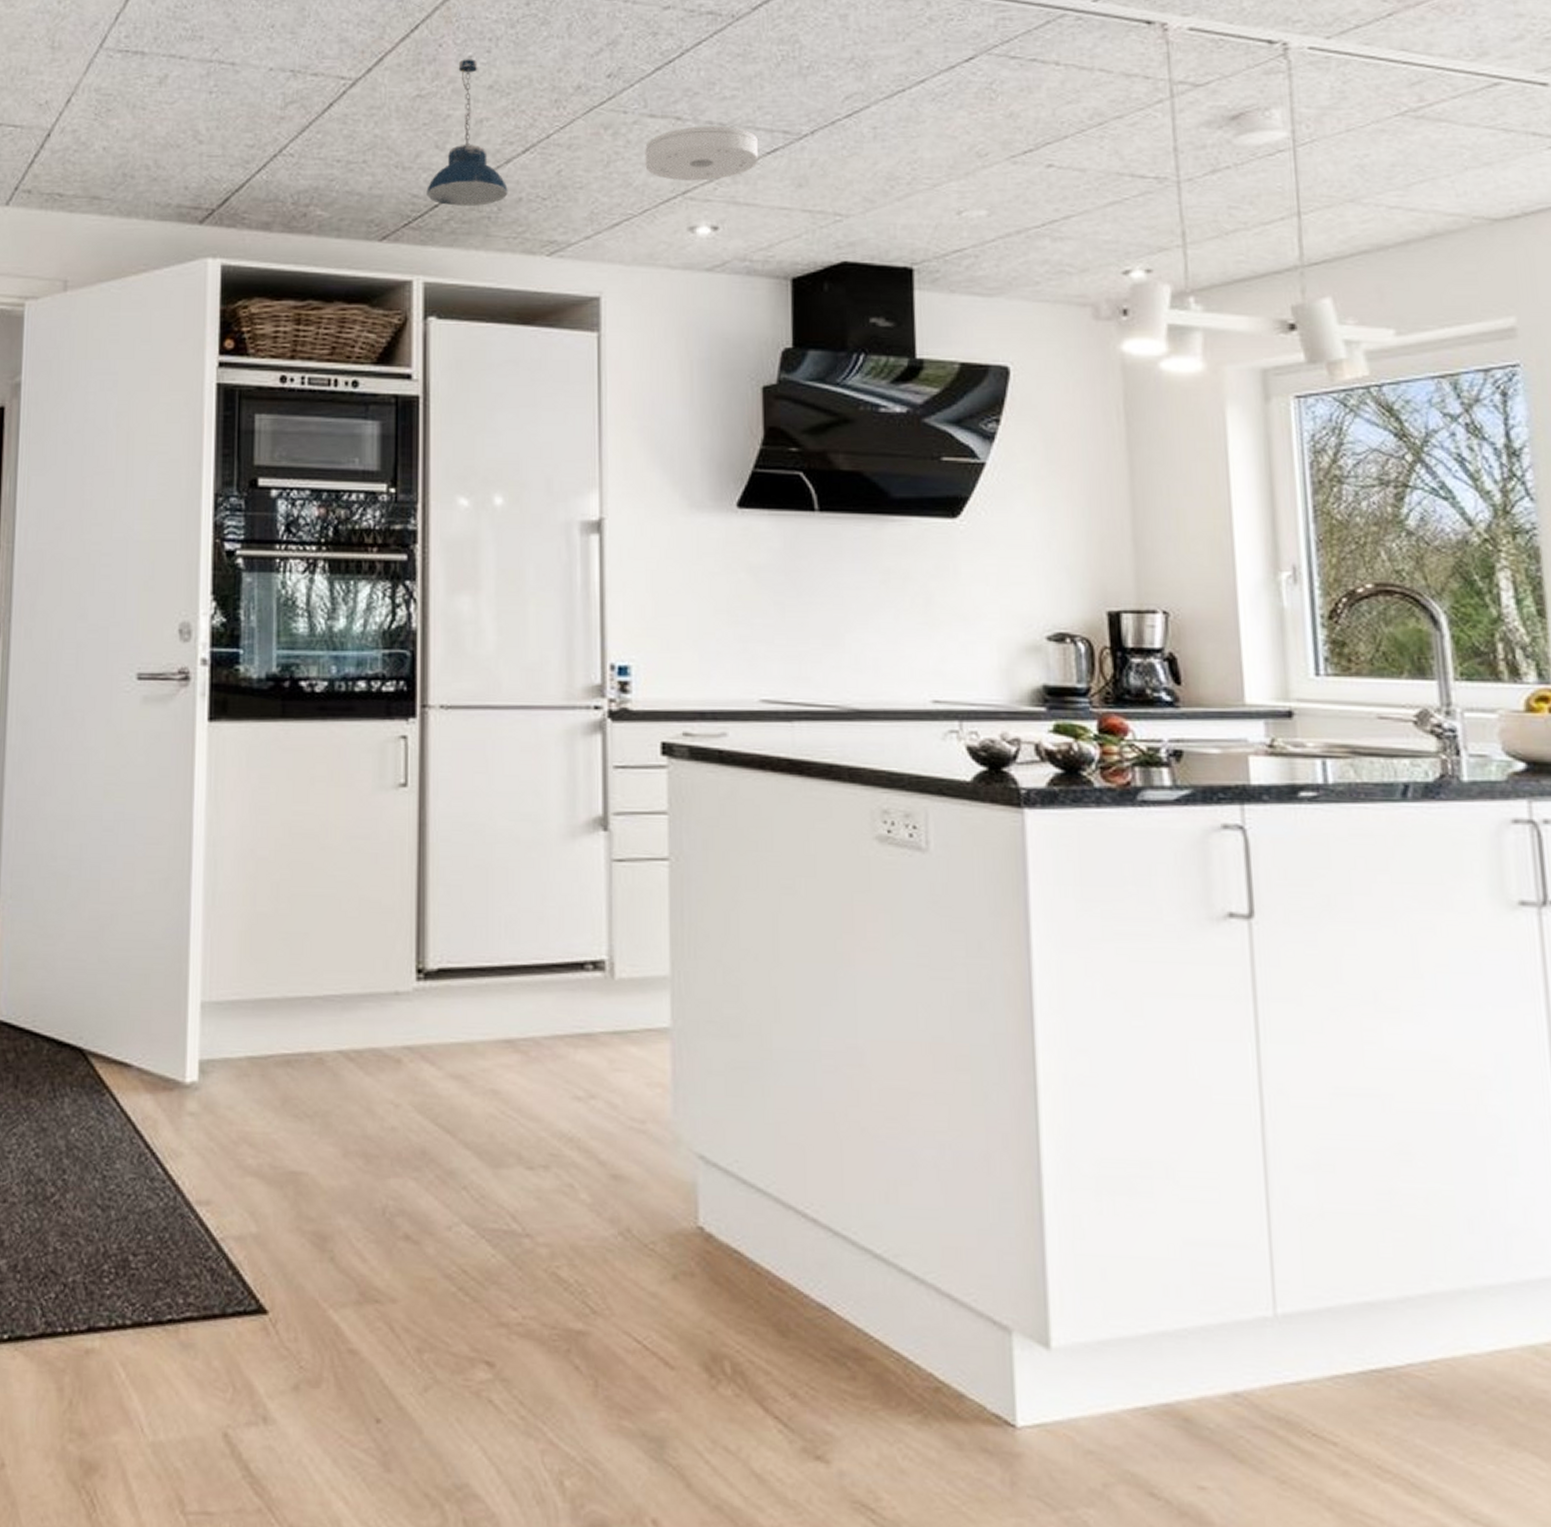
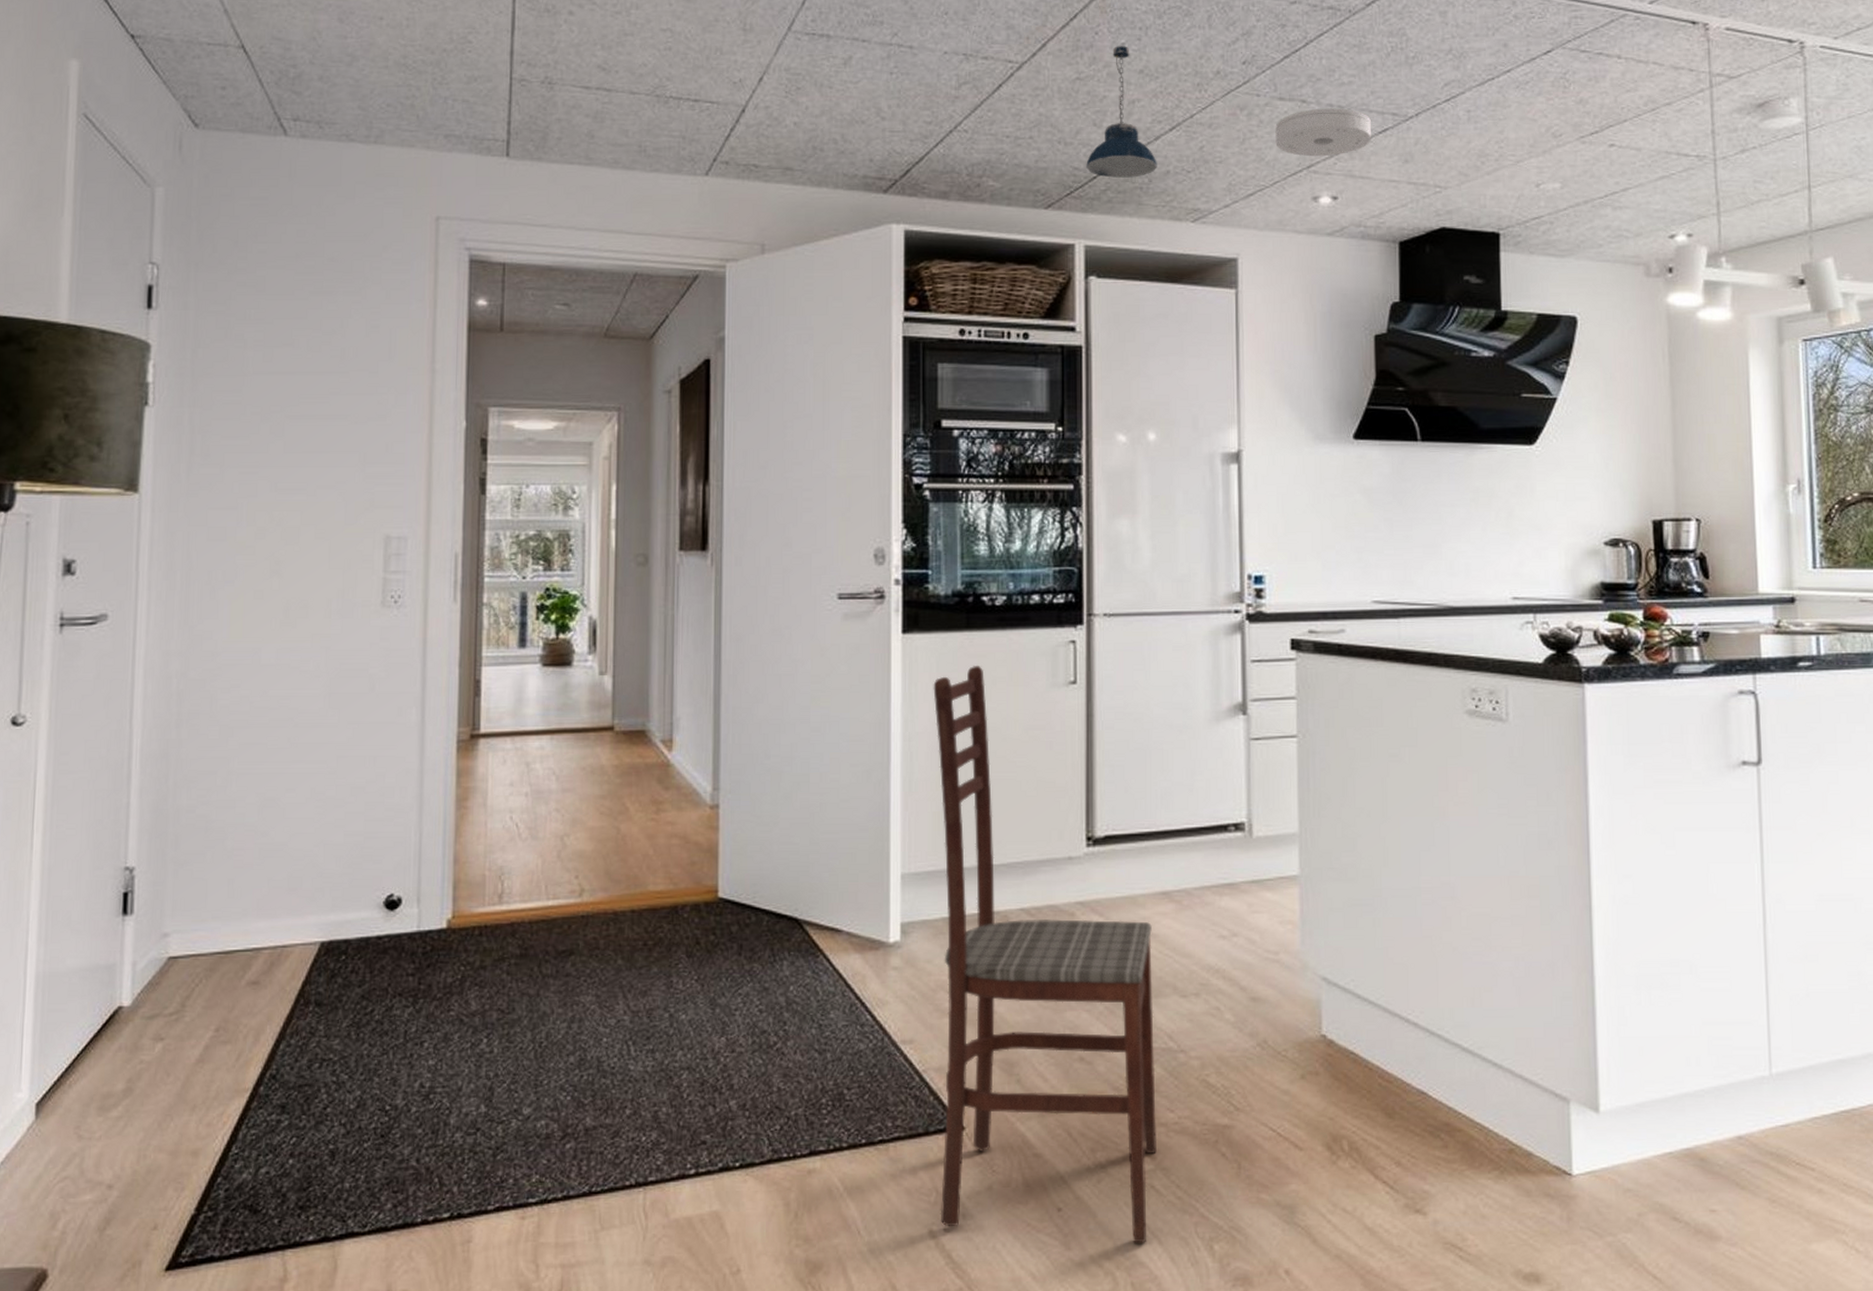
dining chair: none [237,762,497,1471] -> present [933,666,1158,1243]

